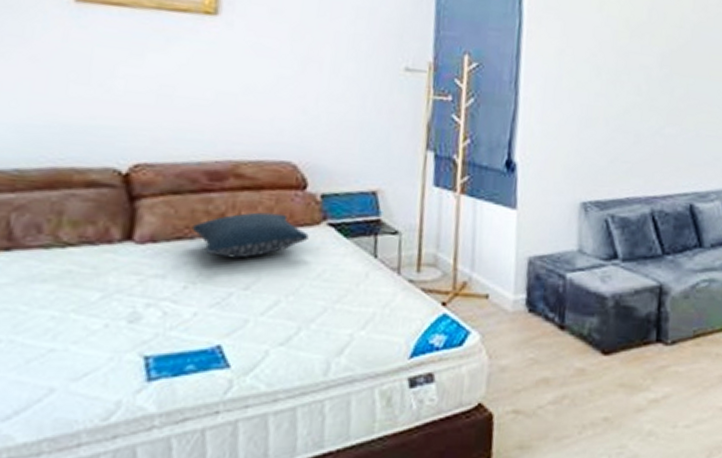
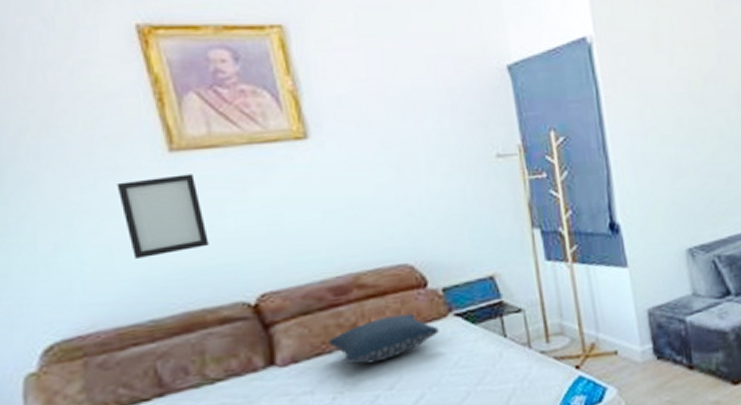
picture frame: none [14,22,95,105] -> present [116,174,209,259]

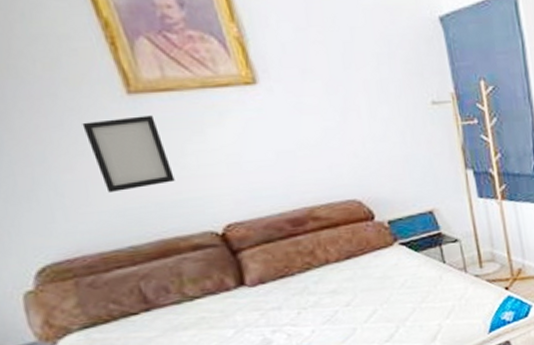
pillow: present [328,313,439,365] -> none [290,242,387,285]

